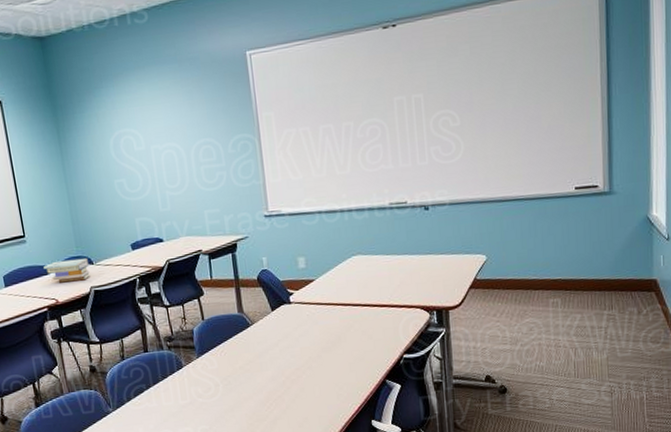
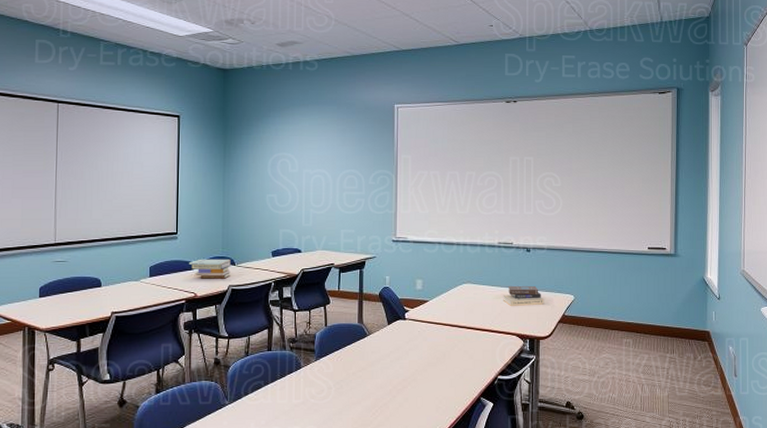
books: none [401,248,451,275] -> present [503,285,544,306]

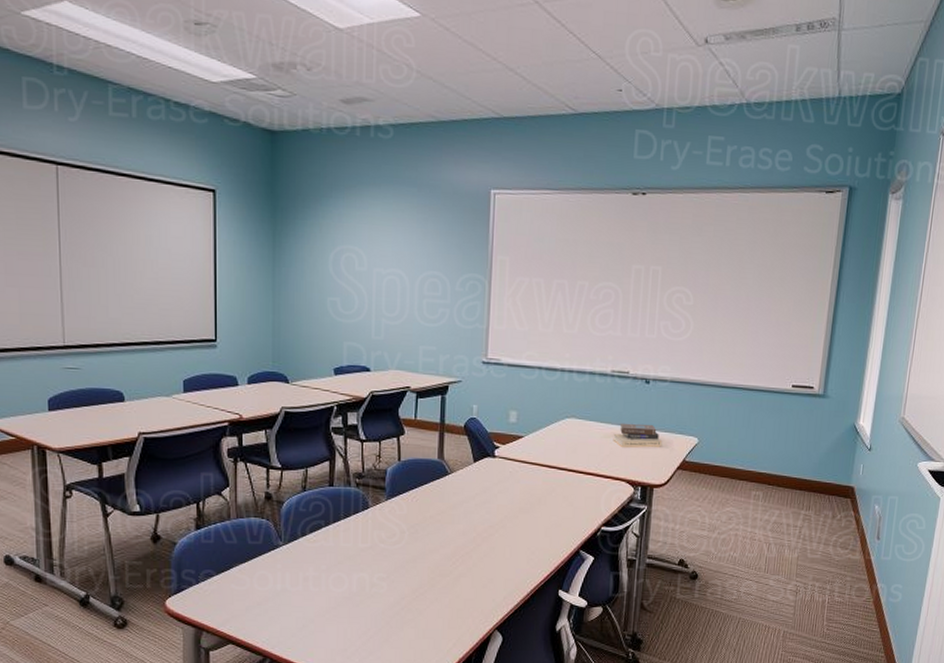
books: present [189,259,231,279] -> none [232,373,283,399]

